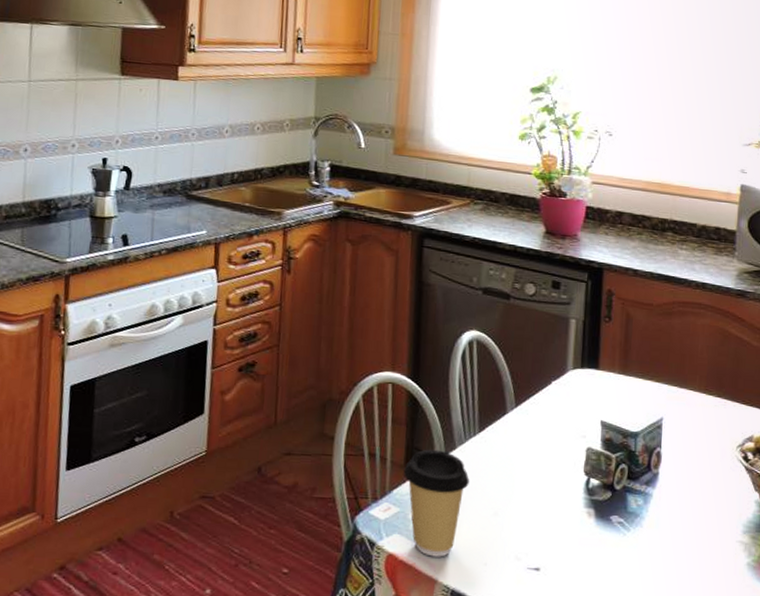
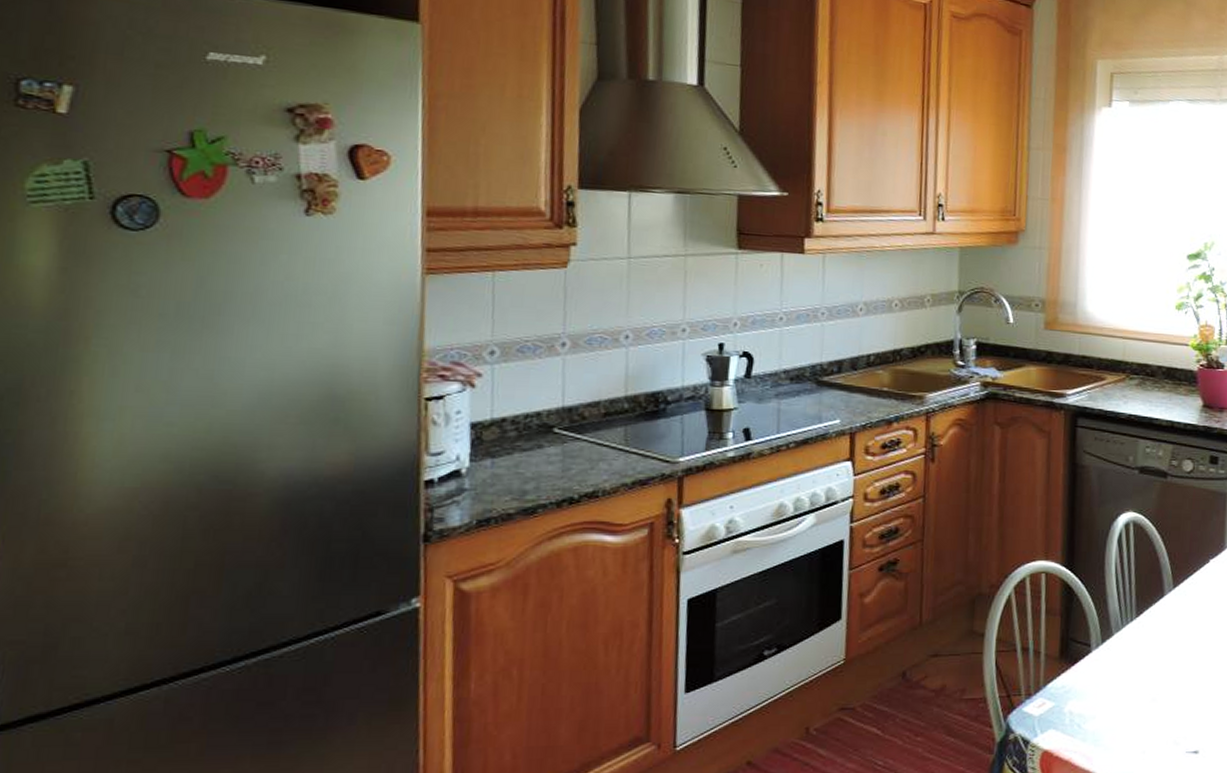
coffee cup: present [404,449,469,557] -> none [1059,638,1127,750]

